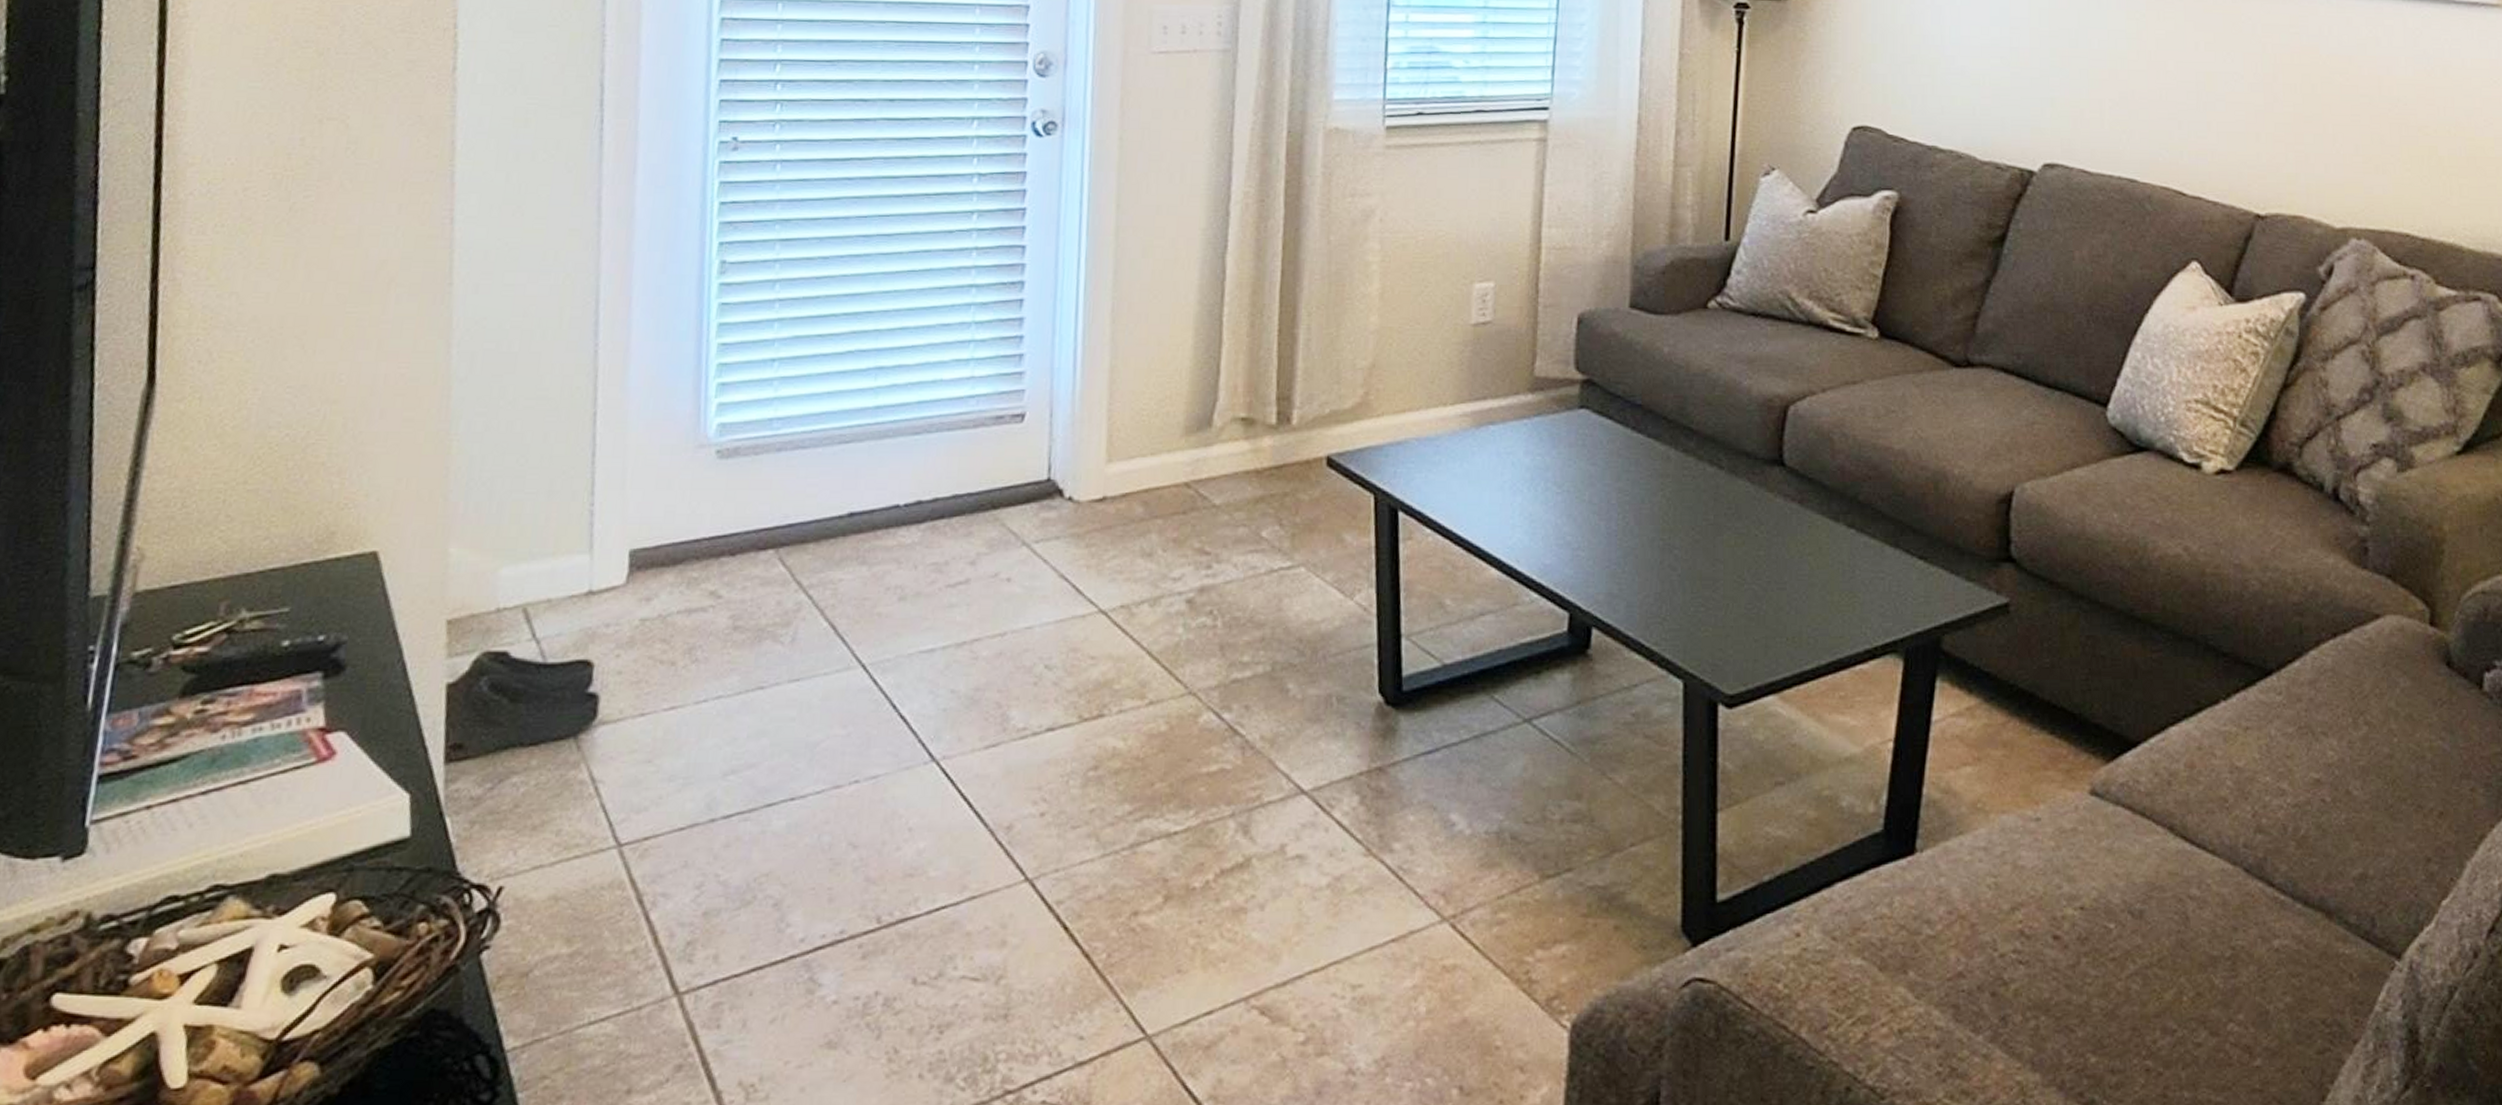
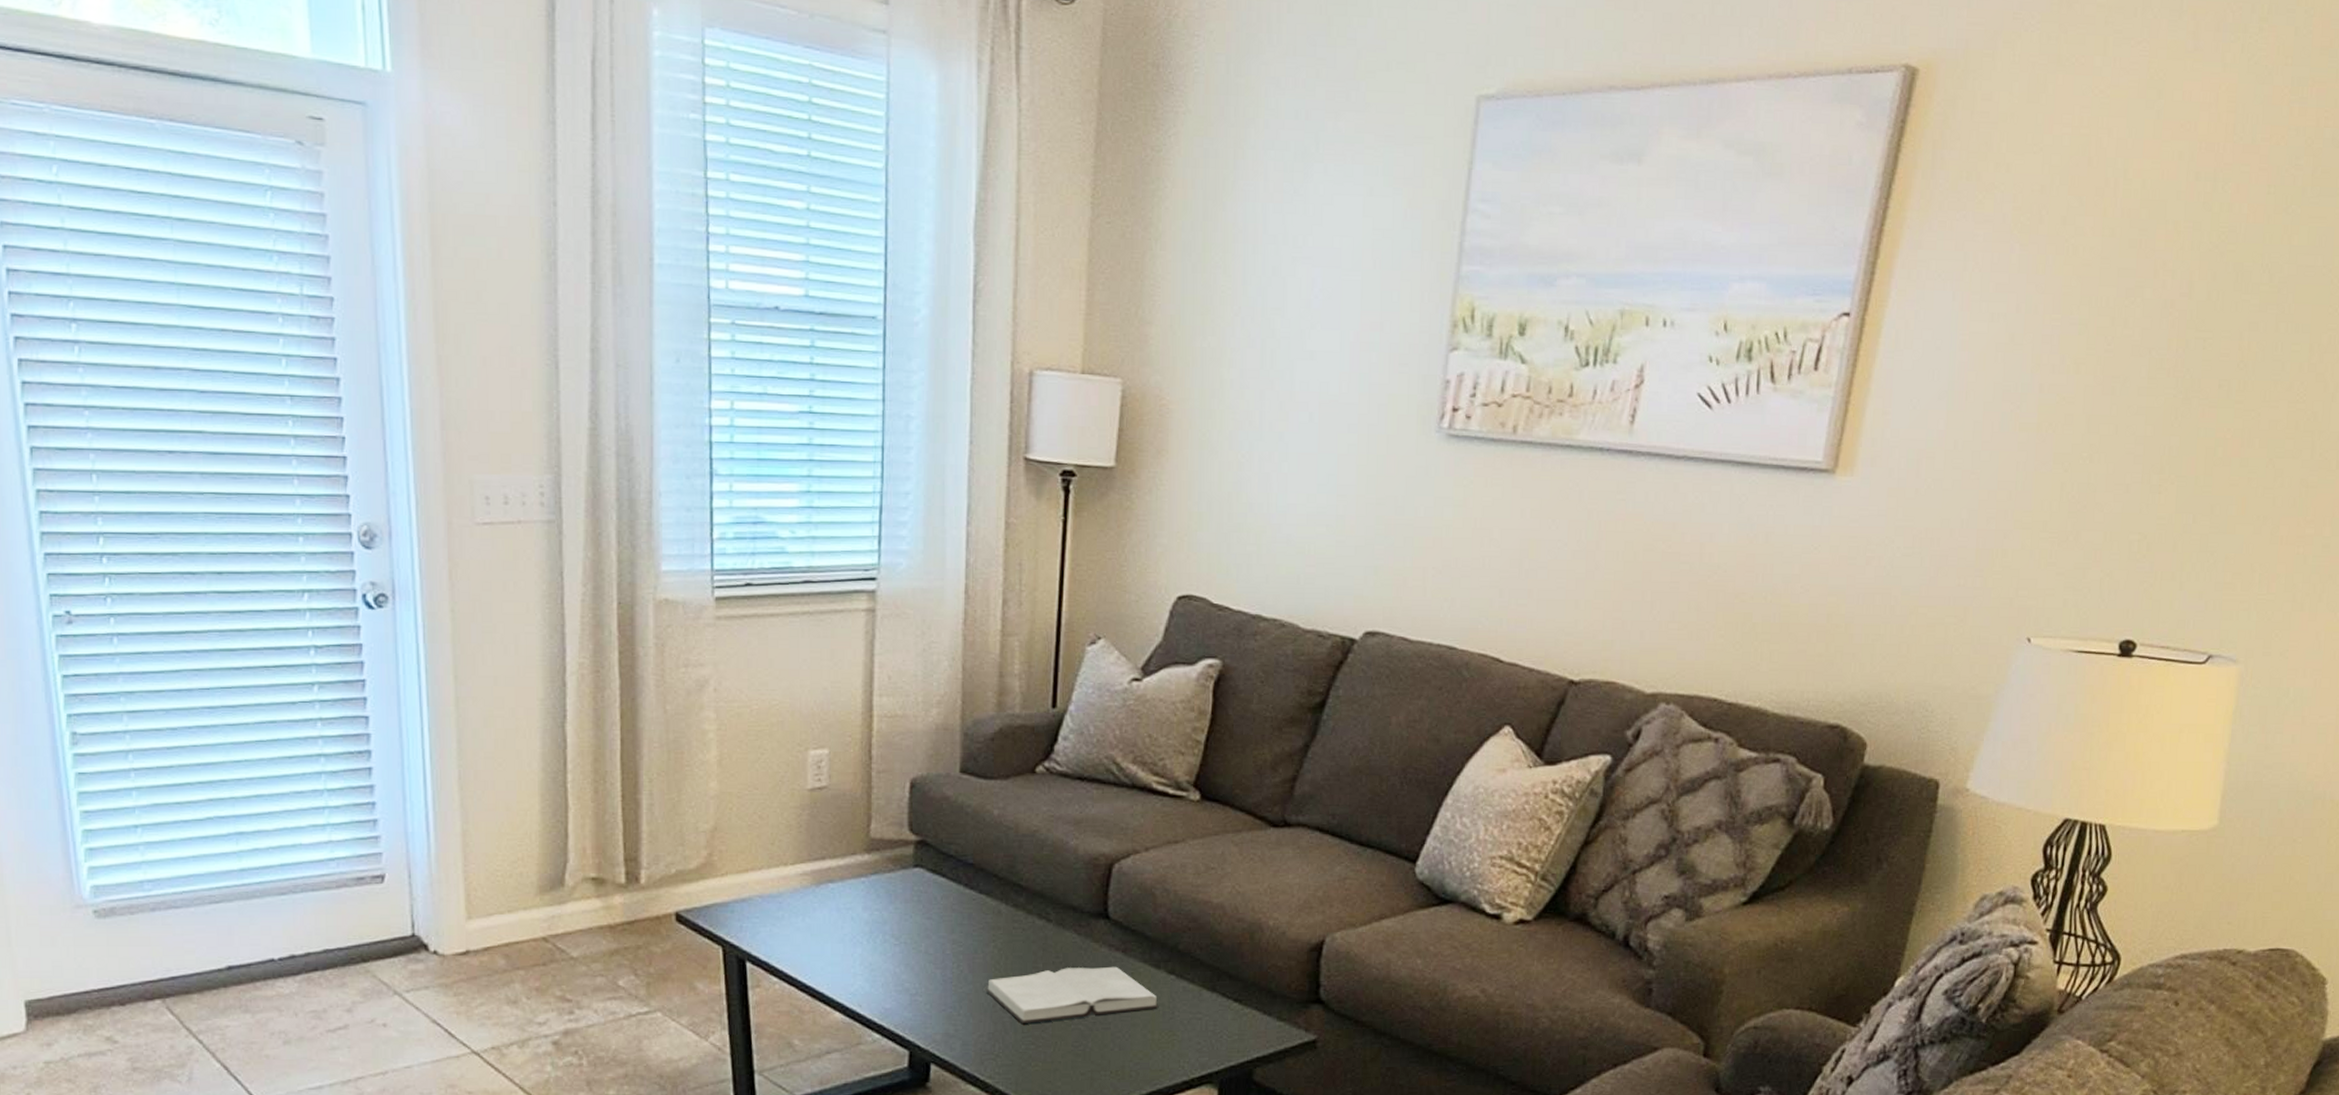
hardback book: none [1652,519,1838,584] -> present [985,966,1159,1025]

